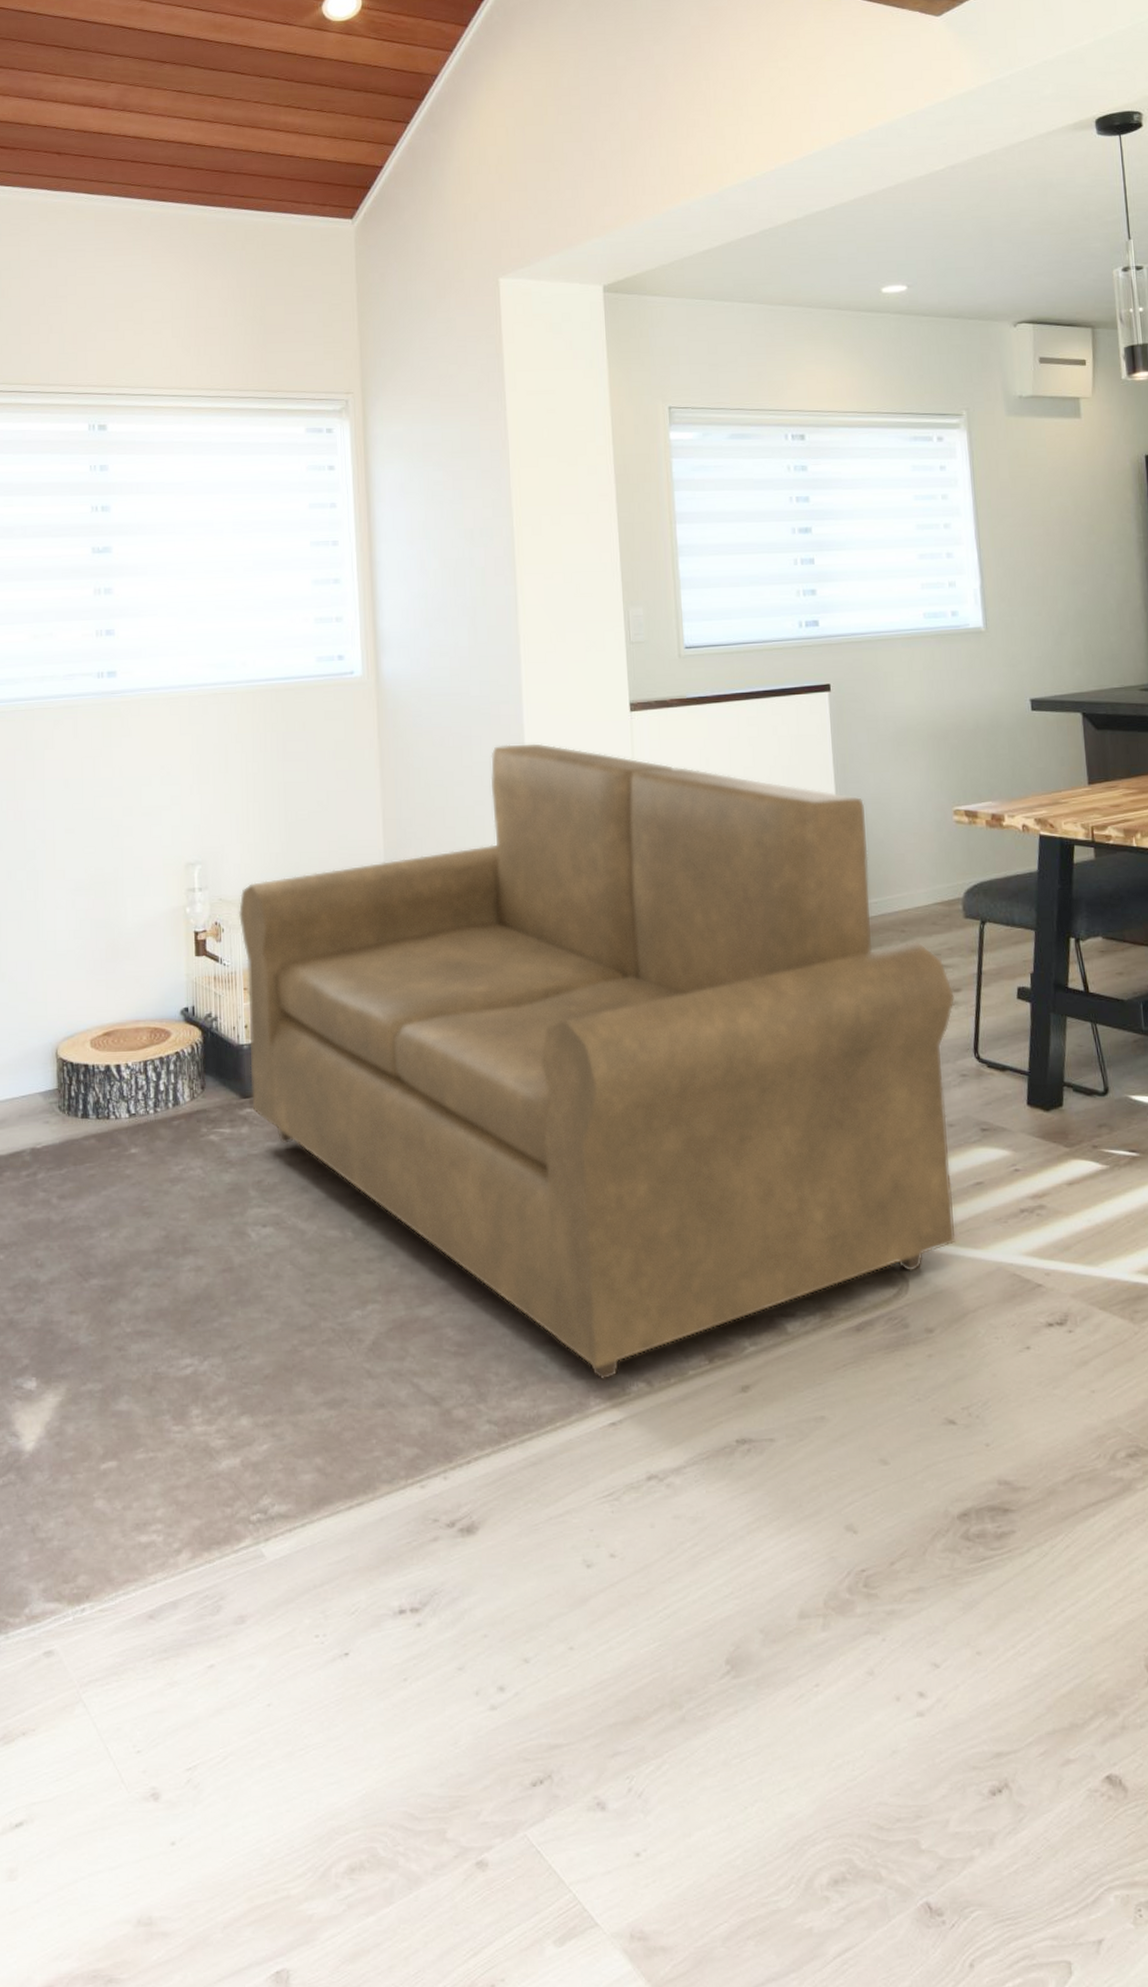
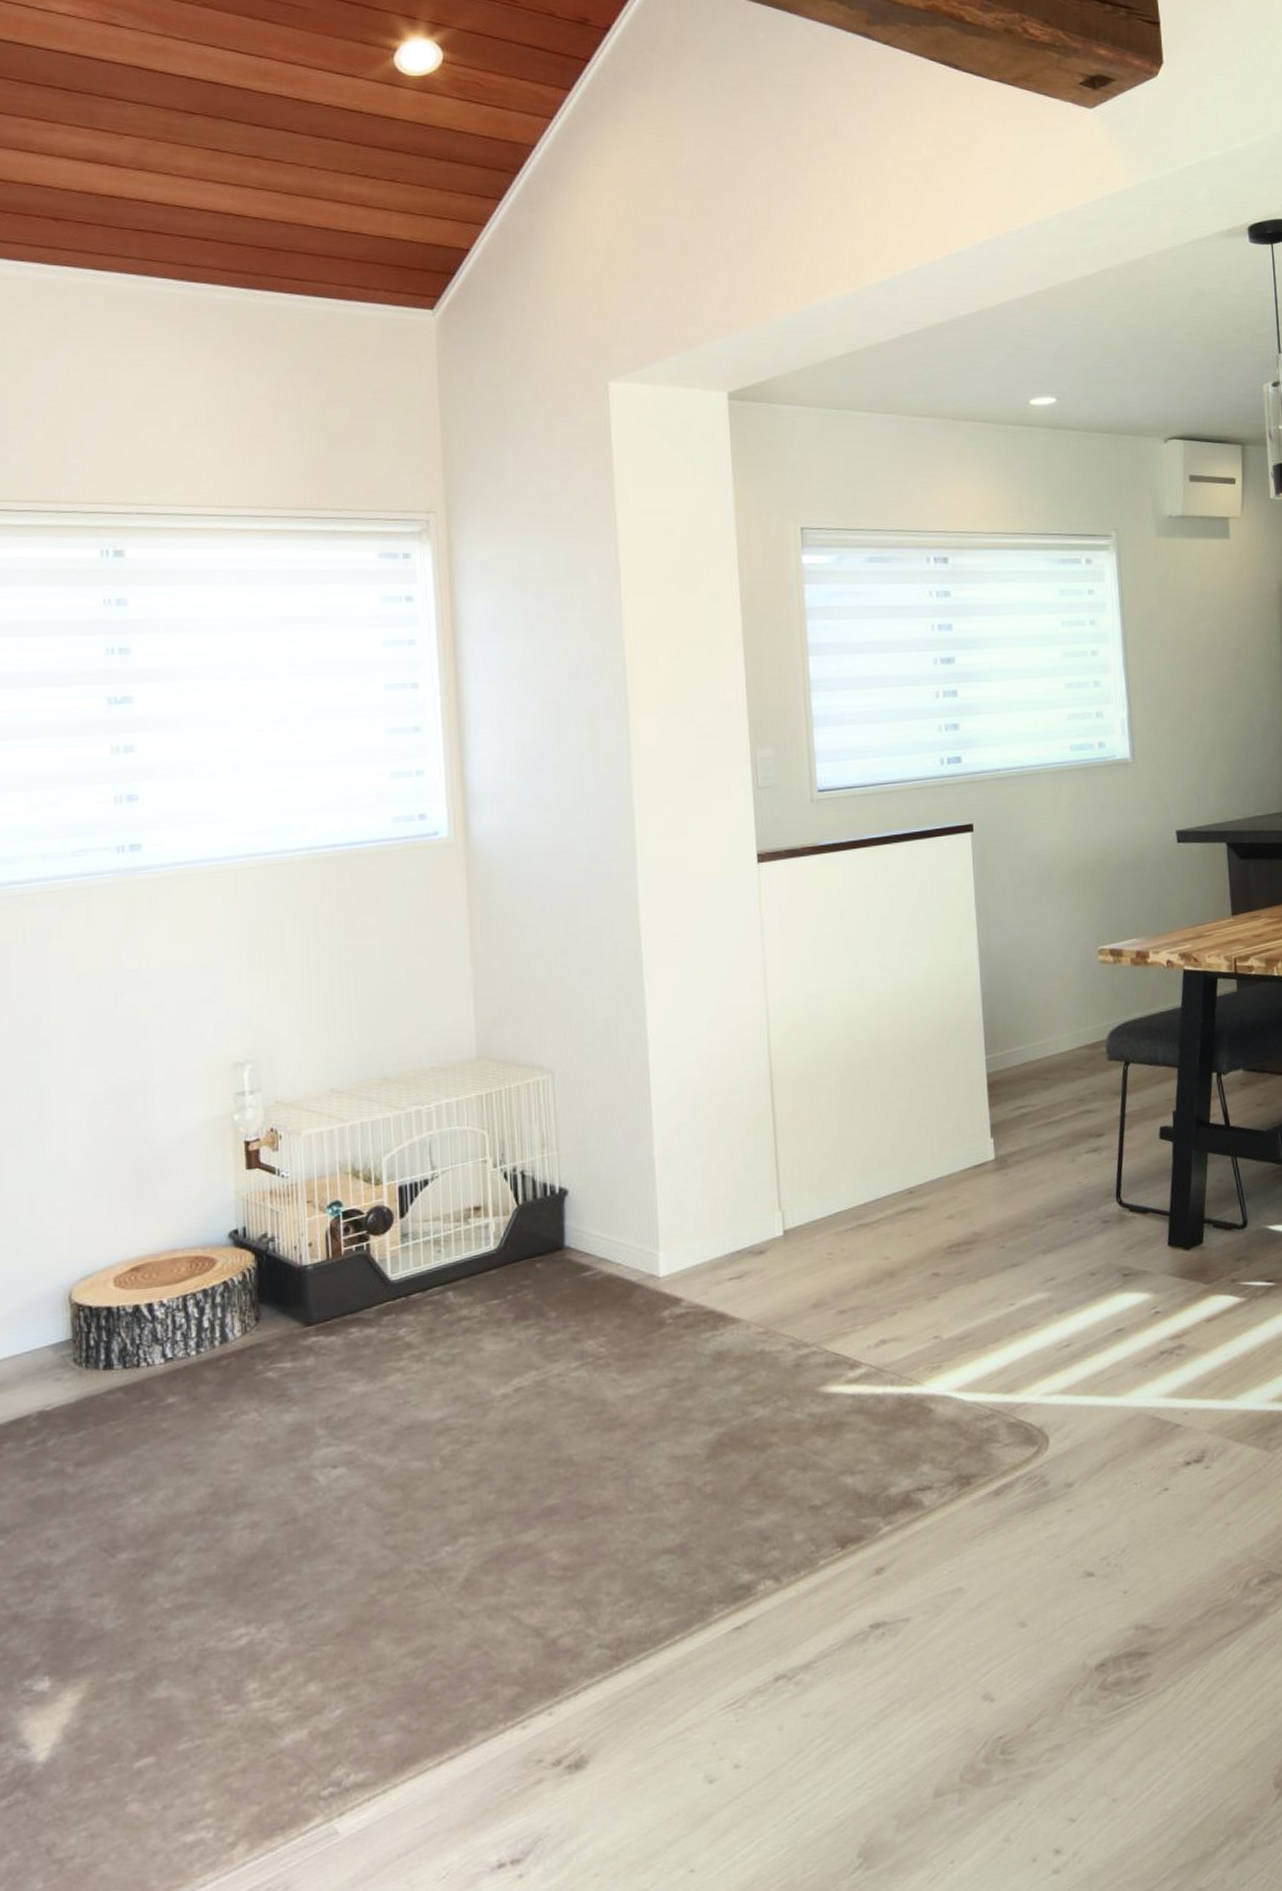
sofa: present [238,743,956,1381] -> none [299,903,1098,1584]

